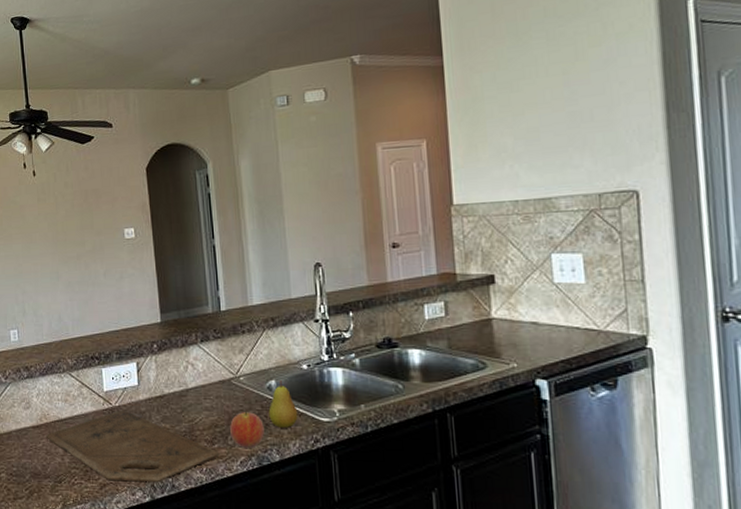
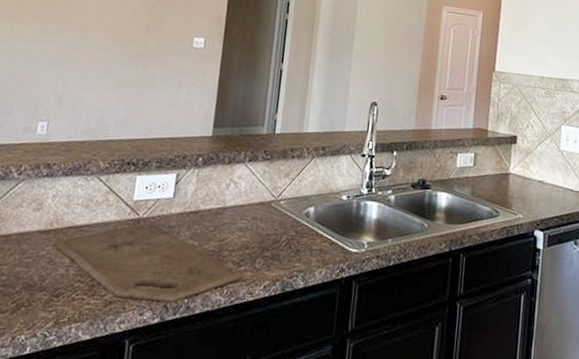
fruit: present [230,409,264,449] -> none [259,233,295,274]
fruit: present [268,380,298,428] -> none [301,208,330,256]

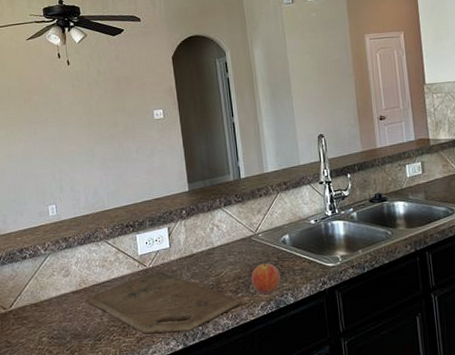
fruit: none [259,233,295,274] -> present [251,261,281,295]

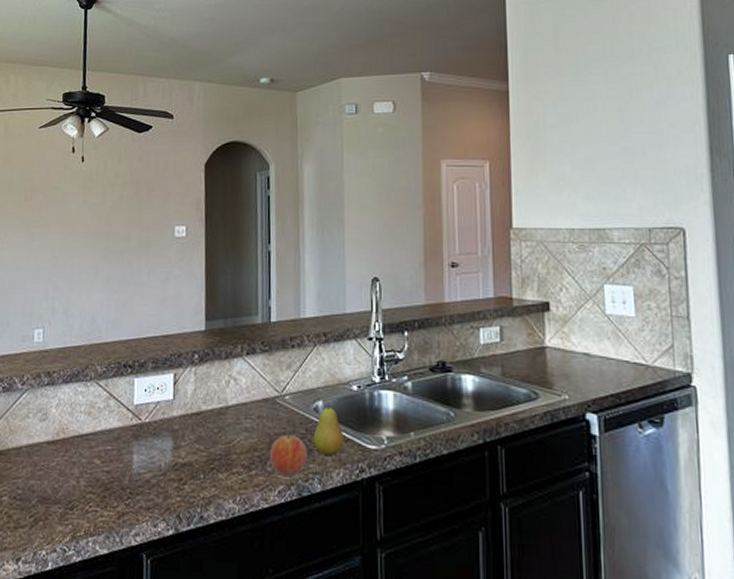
cutting board: present [85,270,244,334] -> none [61,426,258,513]
fruit: none [283,235,308,275] -> present [313,402,344,455]

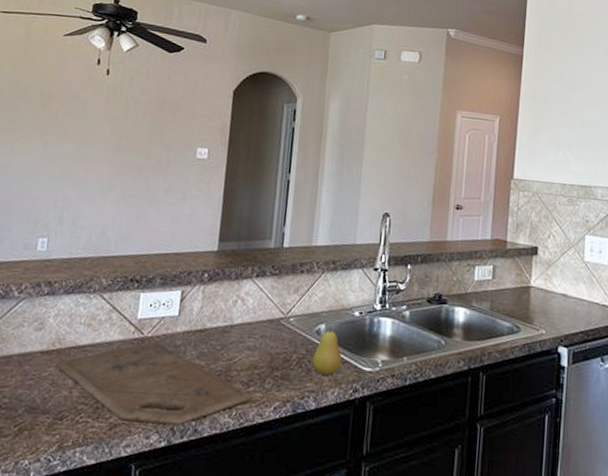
cutting board: none [61,426,258,513] -> present [55,341,255,426]
fruit: present [270,432,307,477] -> none [269,352,306,395]

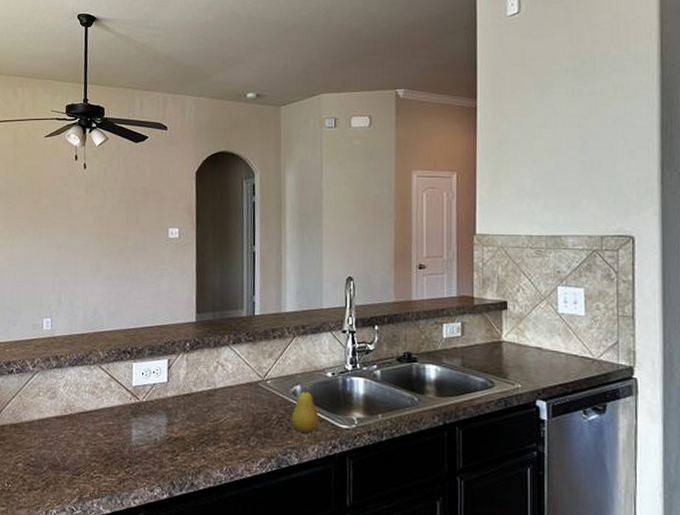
cutting board: present [55,341,255,426] -> none [68,405,242,480]

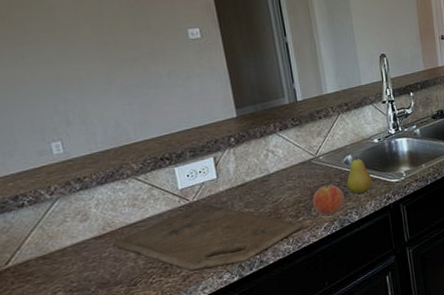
cutting board: none [68,405,242,480] -> present [112,203,306,271]
fruit: none [253,412,286,451] -> present [312,183,344,217]

